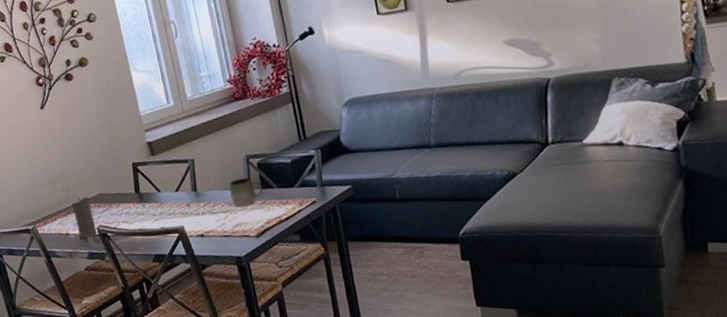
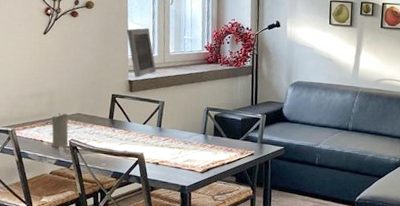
picture frame: none [132,73,176,138] -> present [127,27,156,78]
mug: present [229,178,263,209] -> none [187,124,214,148]

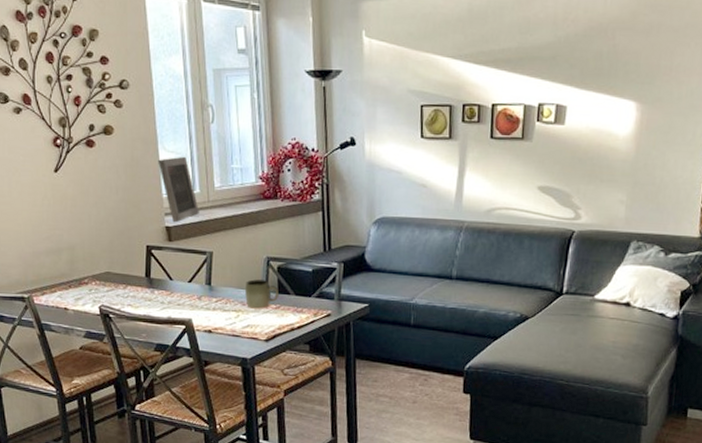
candle: present [51,112,69,148] -> none [74,272,99,317]
mug: none [187,124,214,148] -> present [245,279,279,310]

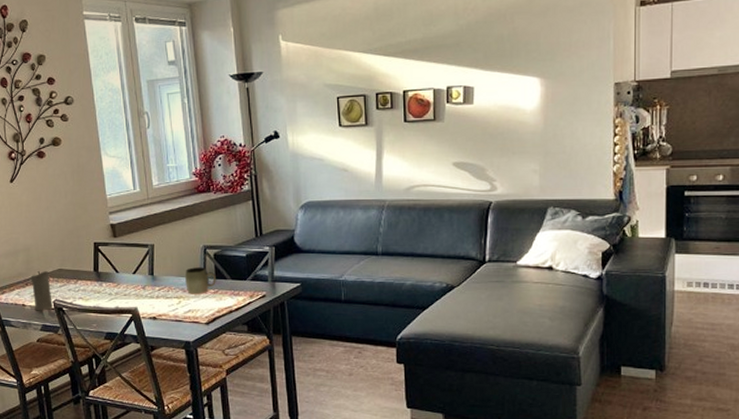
candle: none [74,272,99,317] -> present [30,270,54,311]
picture frame: present [158,156,199,223] -> none [101,159,140,220]

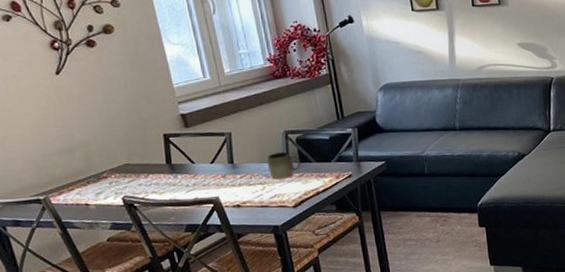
candle: present [30,270,54,311] -> none [92,166,123,210]

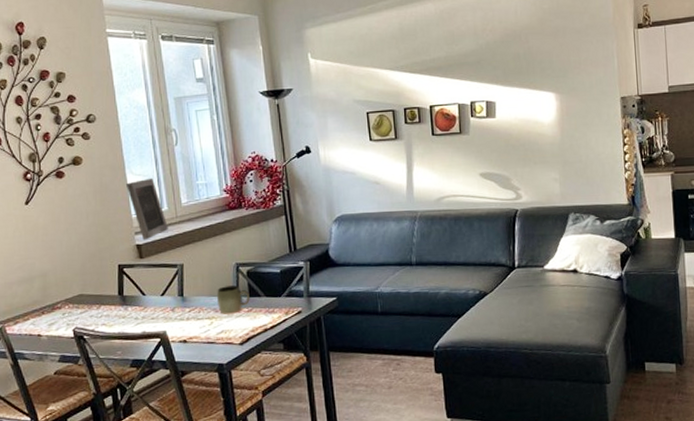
picture frame: none [164,47,213,110] -> present [126,177,168,241]

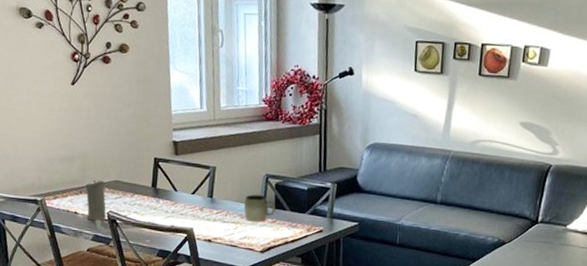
candle: none [47,297,74,341] -> present [85,179,107,221]
picture frame: present [126,177,168,241] -> none [169,76,205,138]

